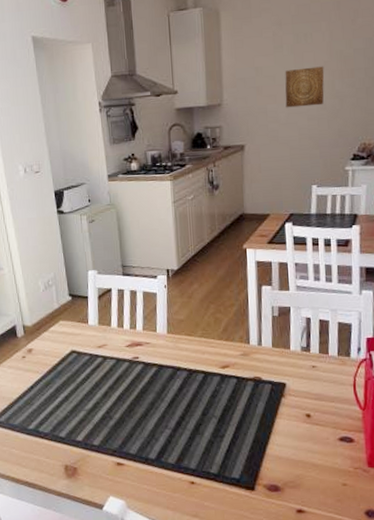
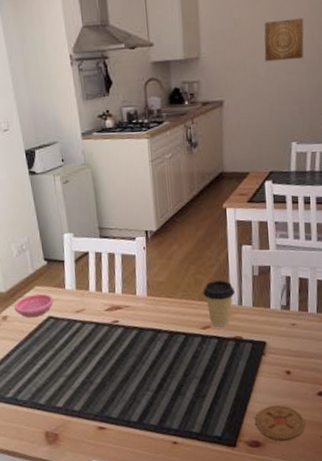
saucer: none [39,328,77,351] -> present [14,293,53,318]
coffee cup: none [222,320,254,367] -> present [203,280,235,327]
coaster: none [274,449,326,486] -> present [255,405,305,441]

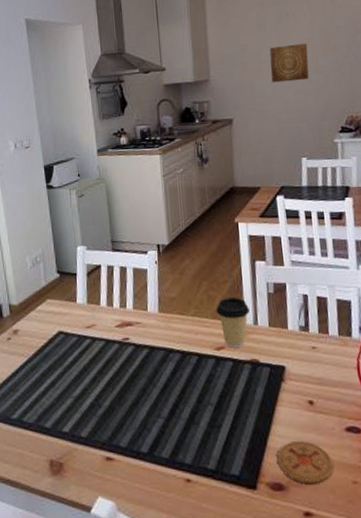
saucer: present [14,293,53,318] -> none [25,307,64,332]

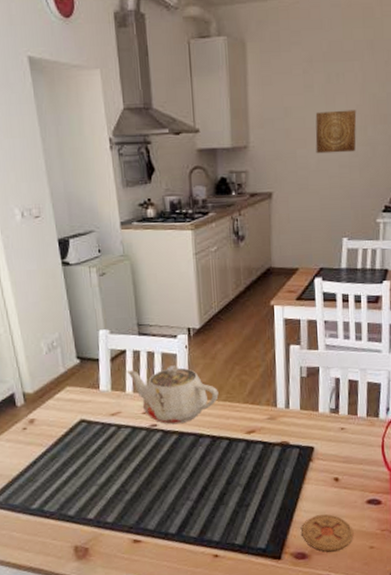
teapot: none [101,280,188,339] -> present [126,365,219,425]
coffee cup: present [216,297,250,348] -> none [248,382,282,432]

